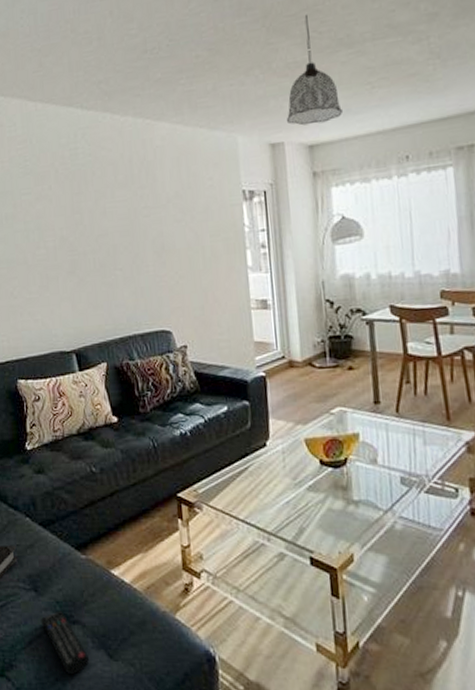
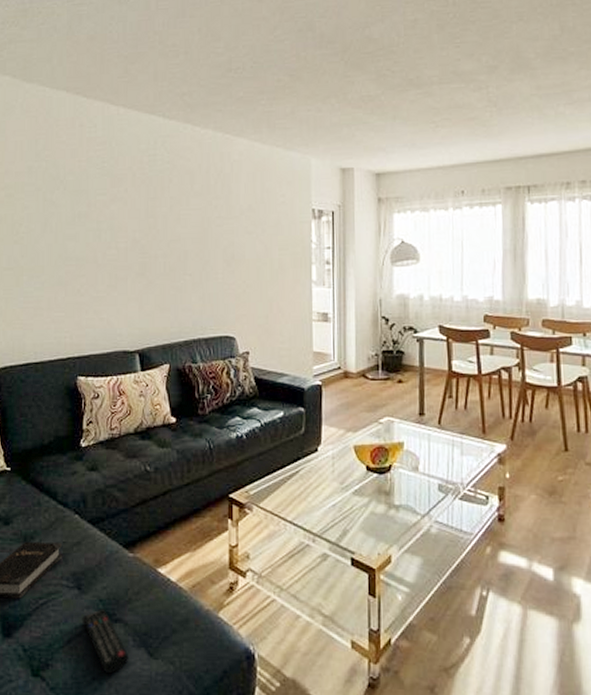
pendant lamp: present [287,14,344,126] -> none [358,53,409,155]

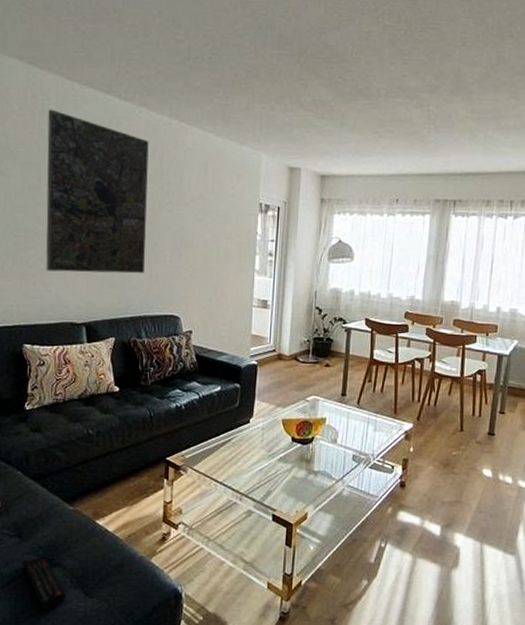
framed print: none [95,135,197,299] -> present [46,109,149,274]

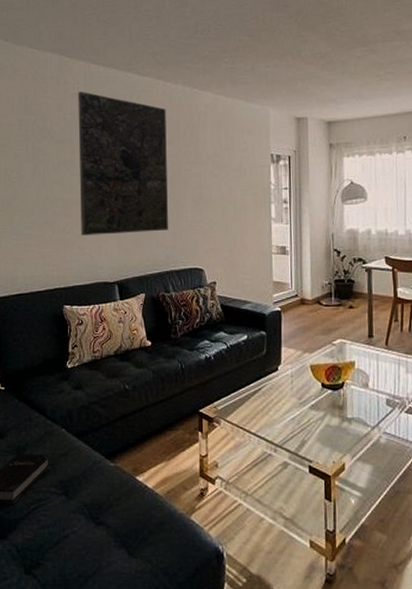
remote control: present [21,554,66,610] -> none [68,513,111,571]

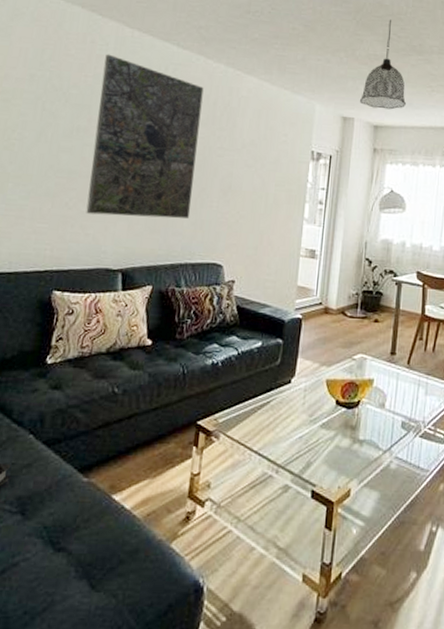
pendant lamp: none [311,15,357,105] -> present [360,19,407,110]

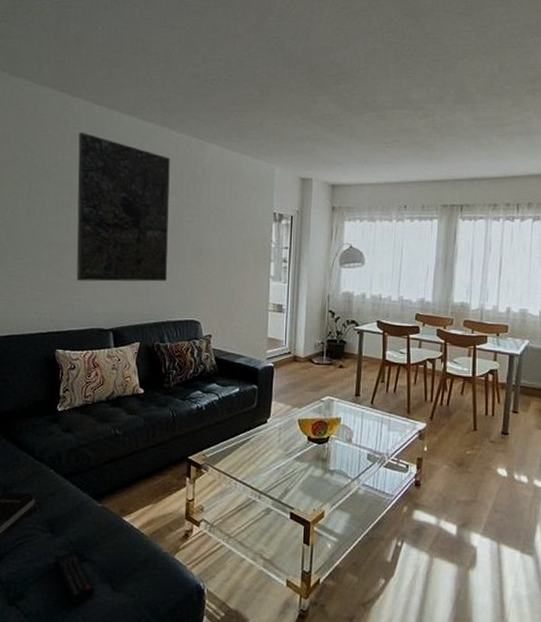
remote control: none [20,536,69,608] -> present [54,550,95,604]
pendant lamp: present [360,19,407,110] -> none [317,77,362,168]

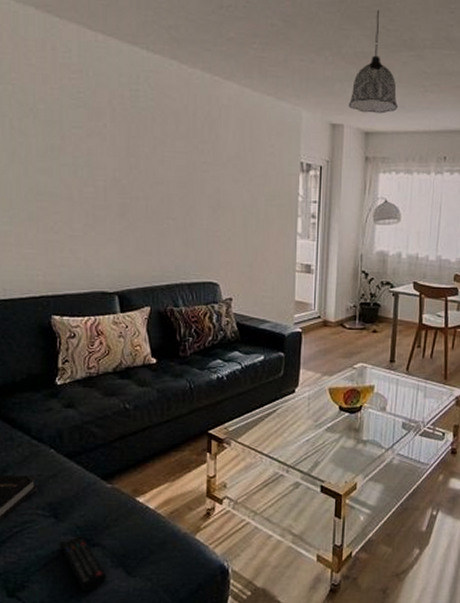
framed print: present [76,132,170,282] -> none [70,62,181,239]
pendant lamp: none [317,77,362,168] -> present [349,9,399,114]

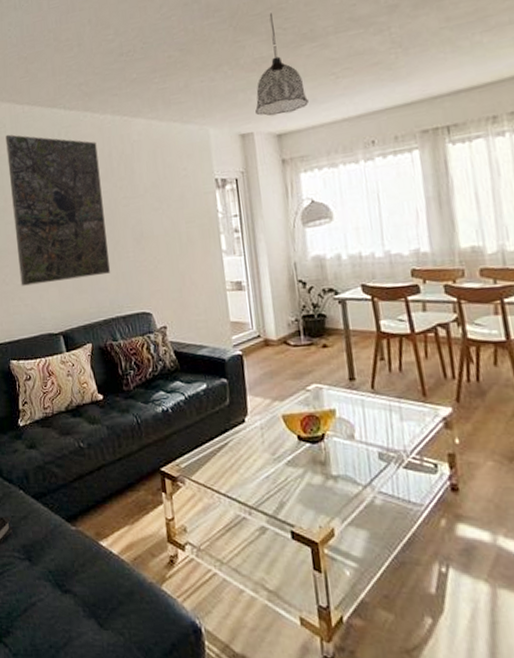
remote control: present [58,535,107,592] -> none [34,580,82,643]
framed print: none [70,62,181,239] -> present [5,134,111,286]

